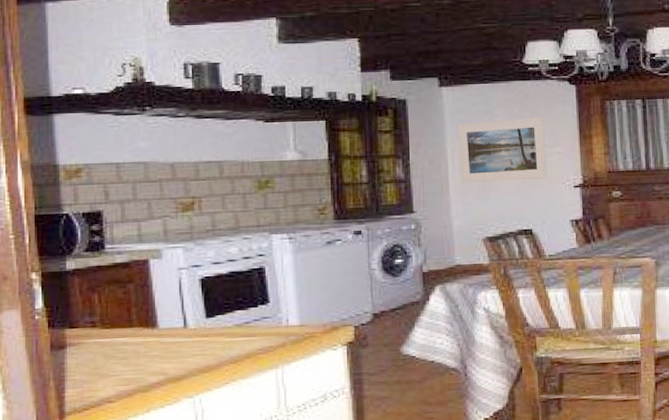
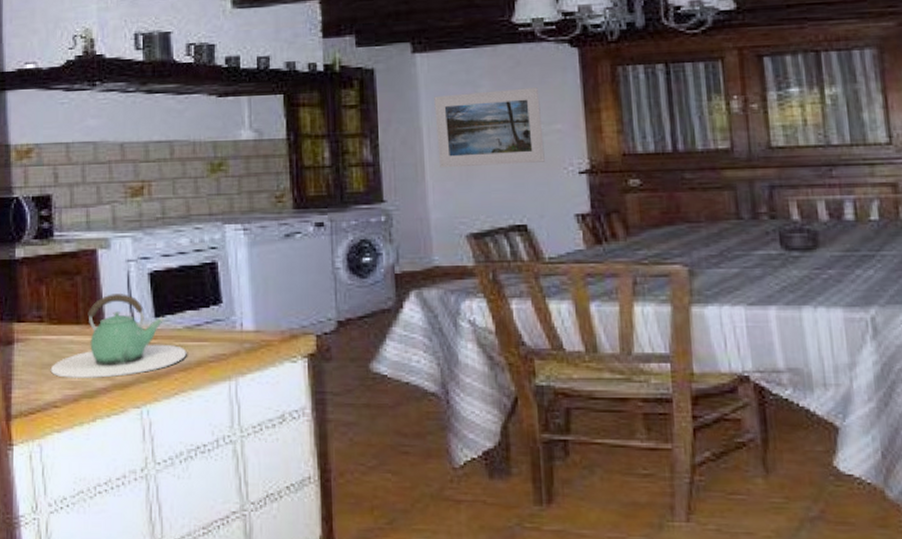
teapot: none [104,298,237,377] -> present [50,294,187,379]

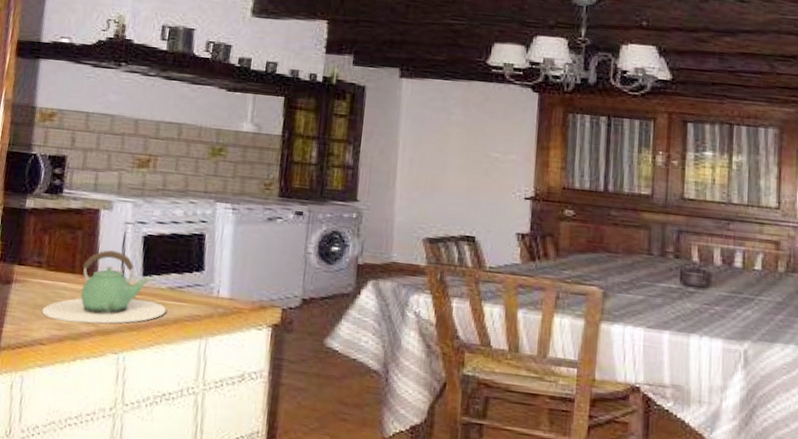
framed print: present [434,87,545,168] -> none [409,117,501,186]

